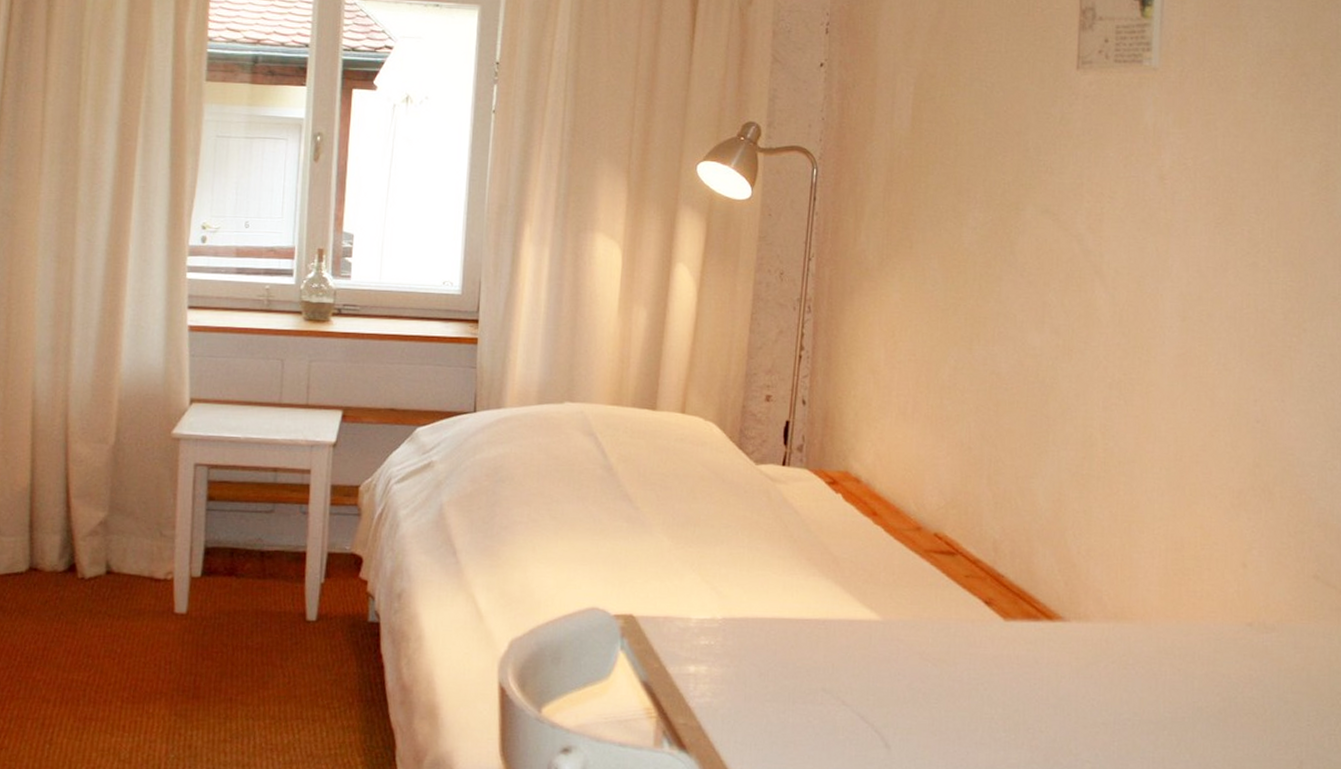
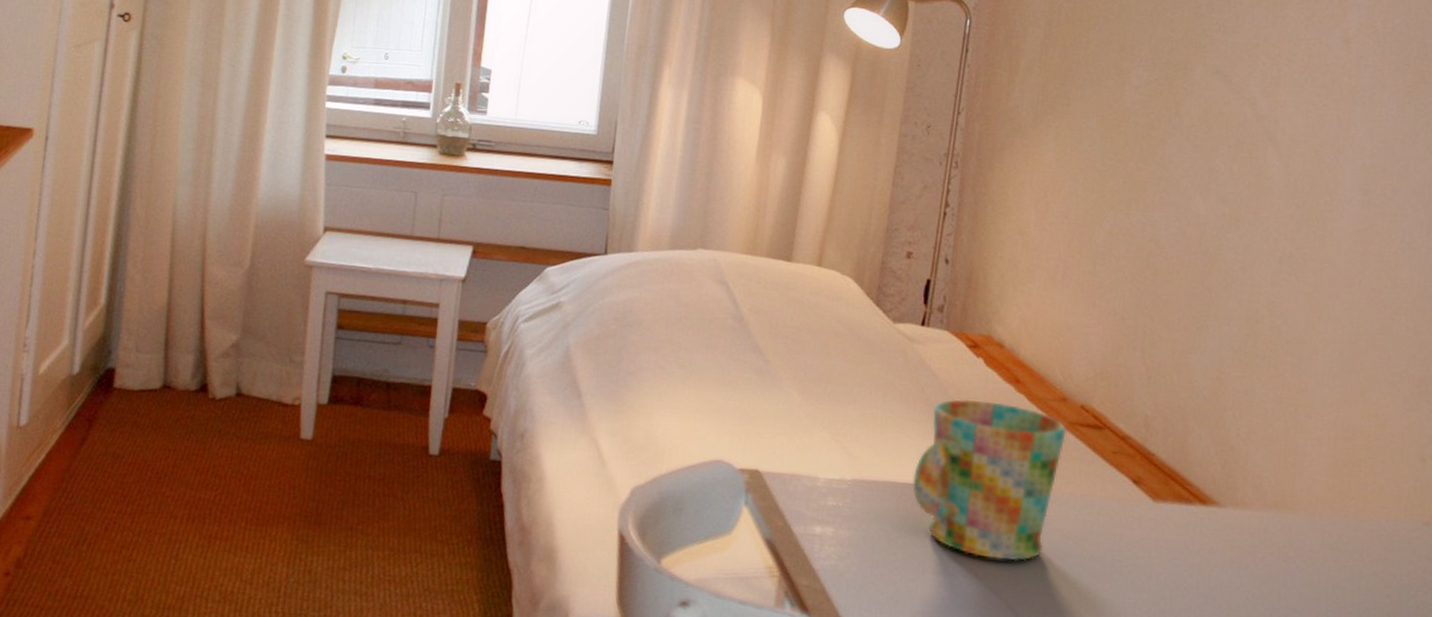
mug: none [780,534,923,686] -> present [912,399,1068,562]

